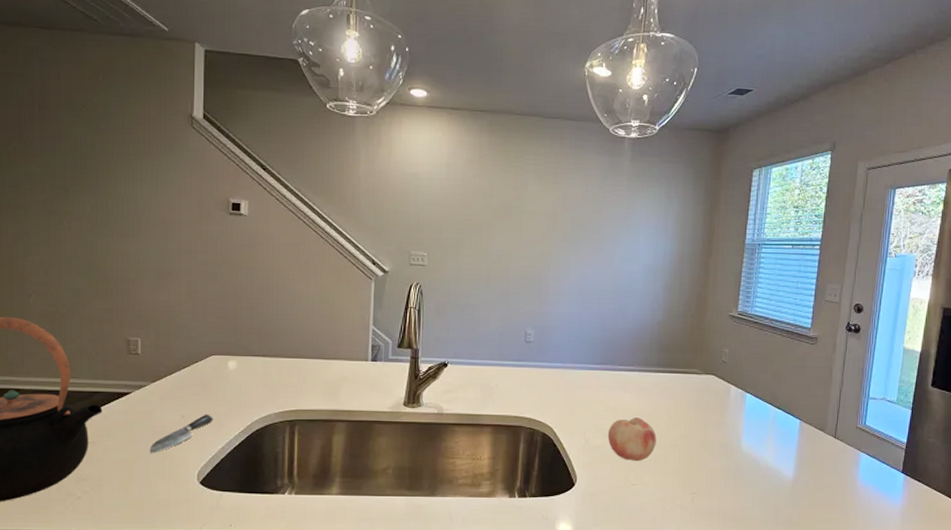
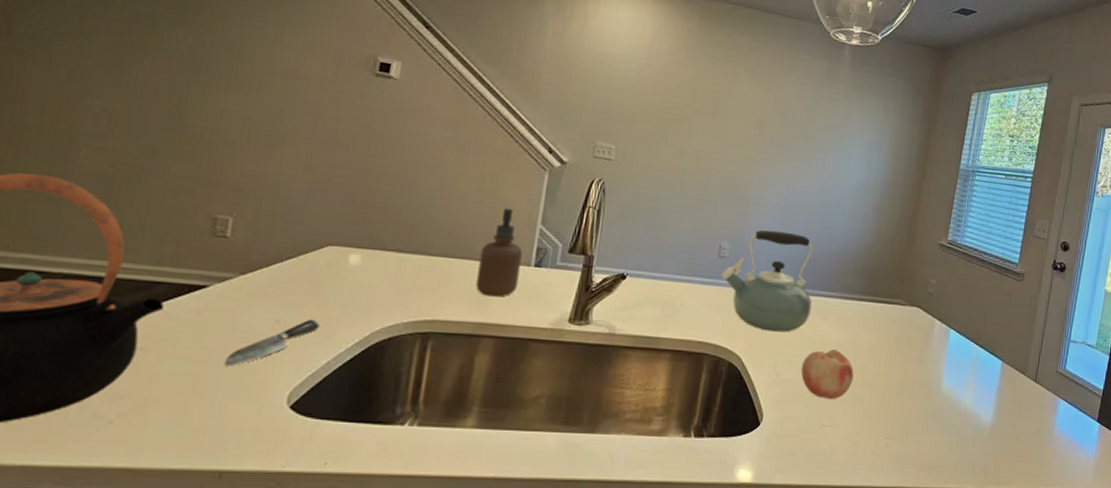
soap dispenser: none [327,314,360,388] -> present [476,207,522,297]
kettle: none [529,315,613,404] -> present [721,230,813,332]

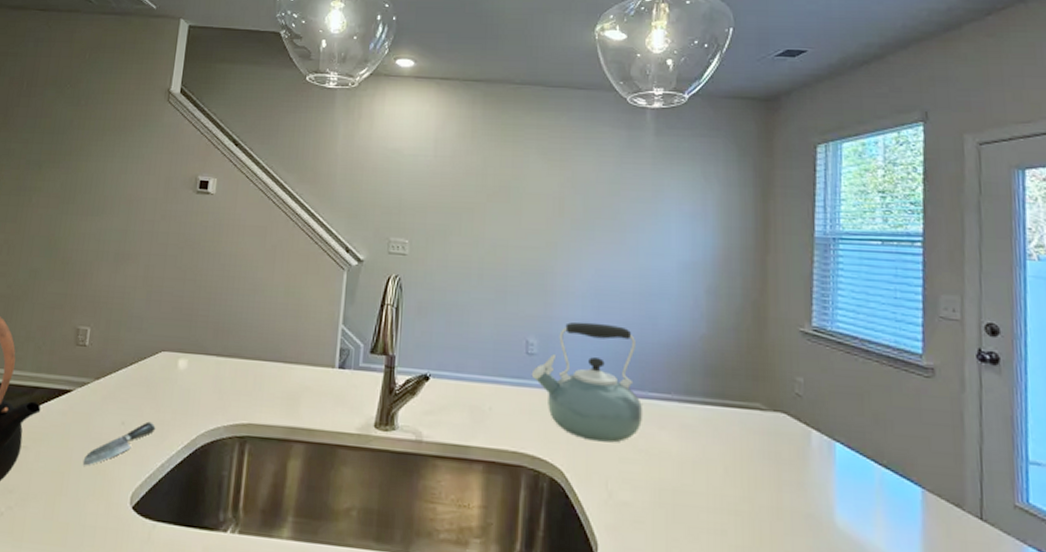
soap dispenser: present [476,207,522,297] -> none [286,309,327,401]
fruit: present [800,349,854,400] -> none [638,465,708,530]

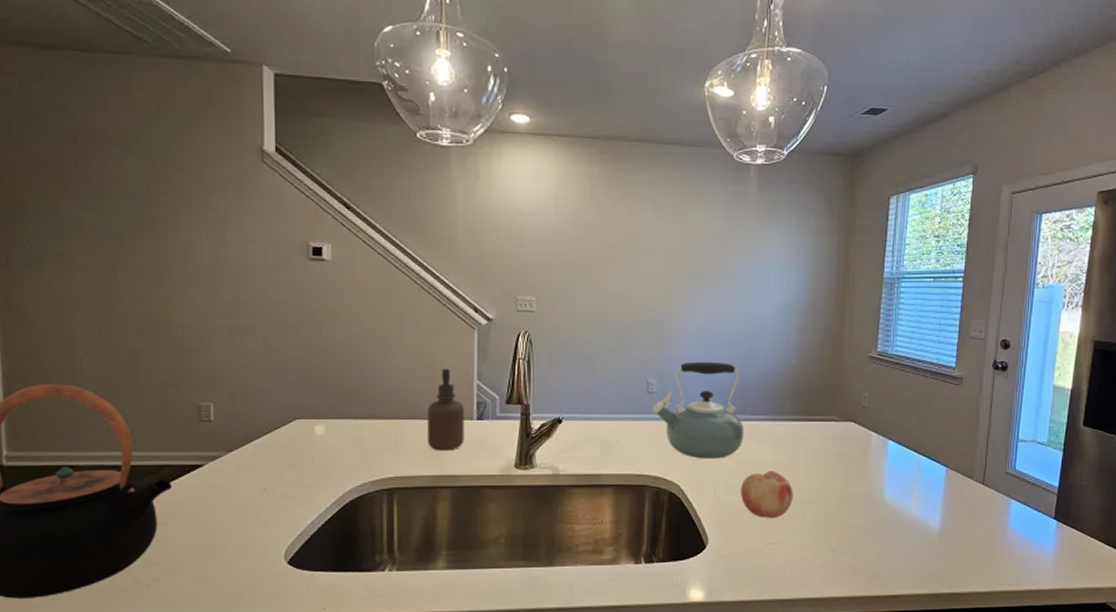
kitchen knife: present [82,421,156,466] -> none [228,485,300,532]
soap dispenser: none [286,309,327,401] -> present [427,368,464,451]
fruit: none [638,465,708,530] -> present [740,471,793,519]

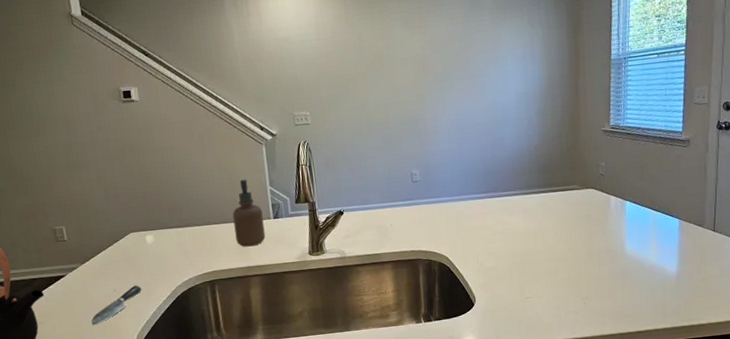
kitchen knife: none [228,485,300,532] -> present [91,285,142,326]
kettle: present [652,361,745,459] -> none [417,149,499,233]
fruit: present [740,471,793,519] -> none [499,237,545,277]

